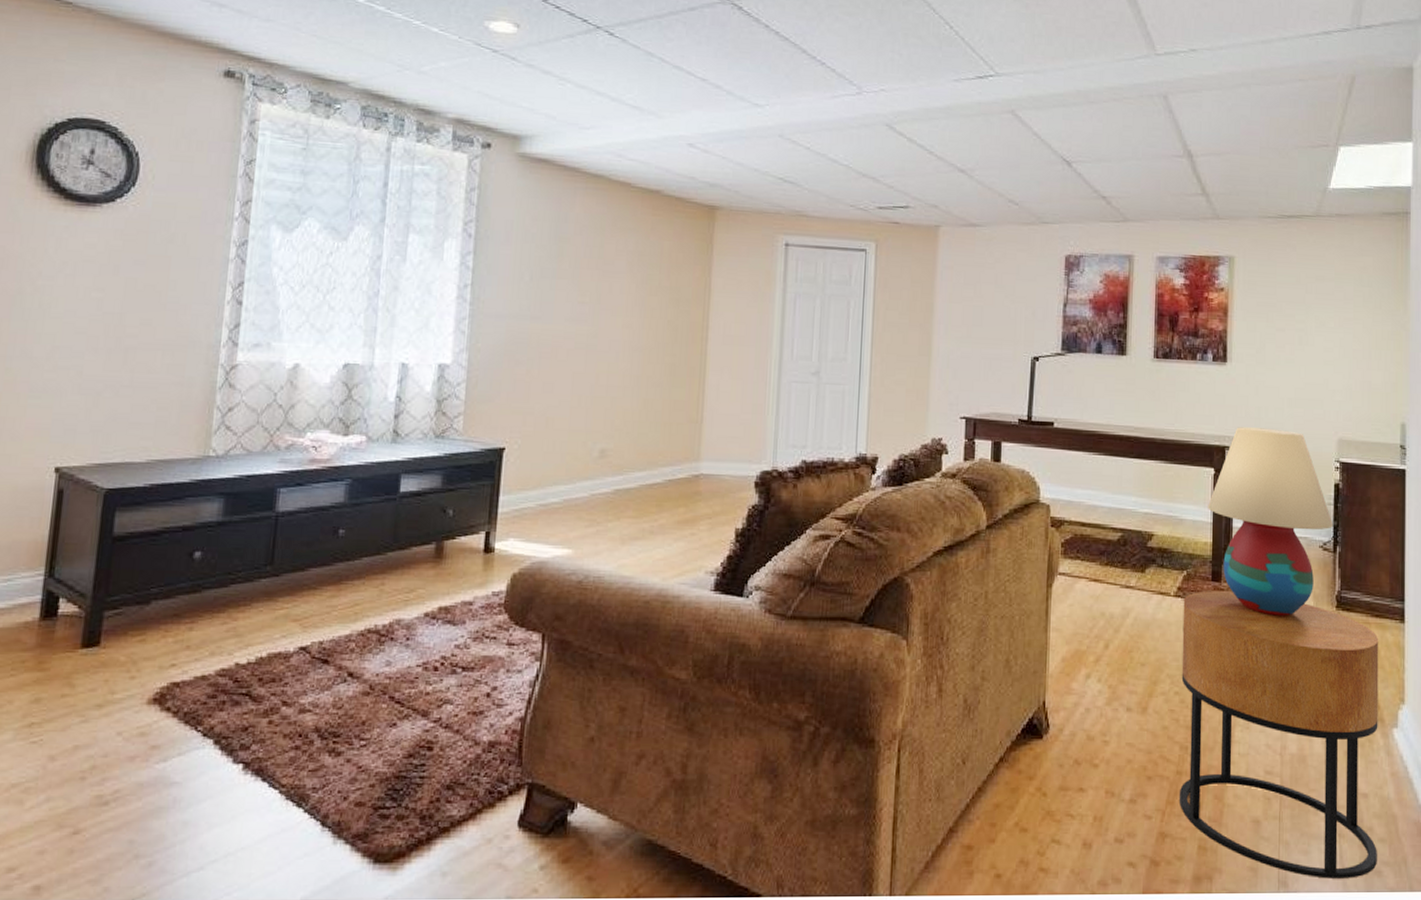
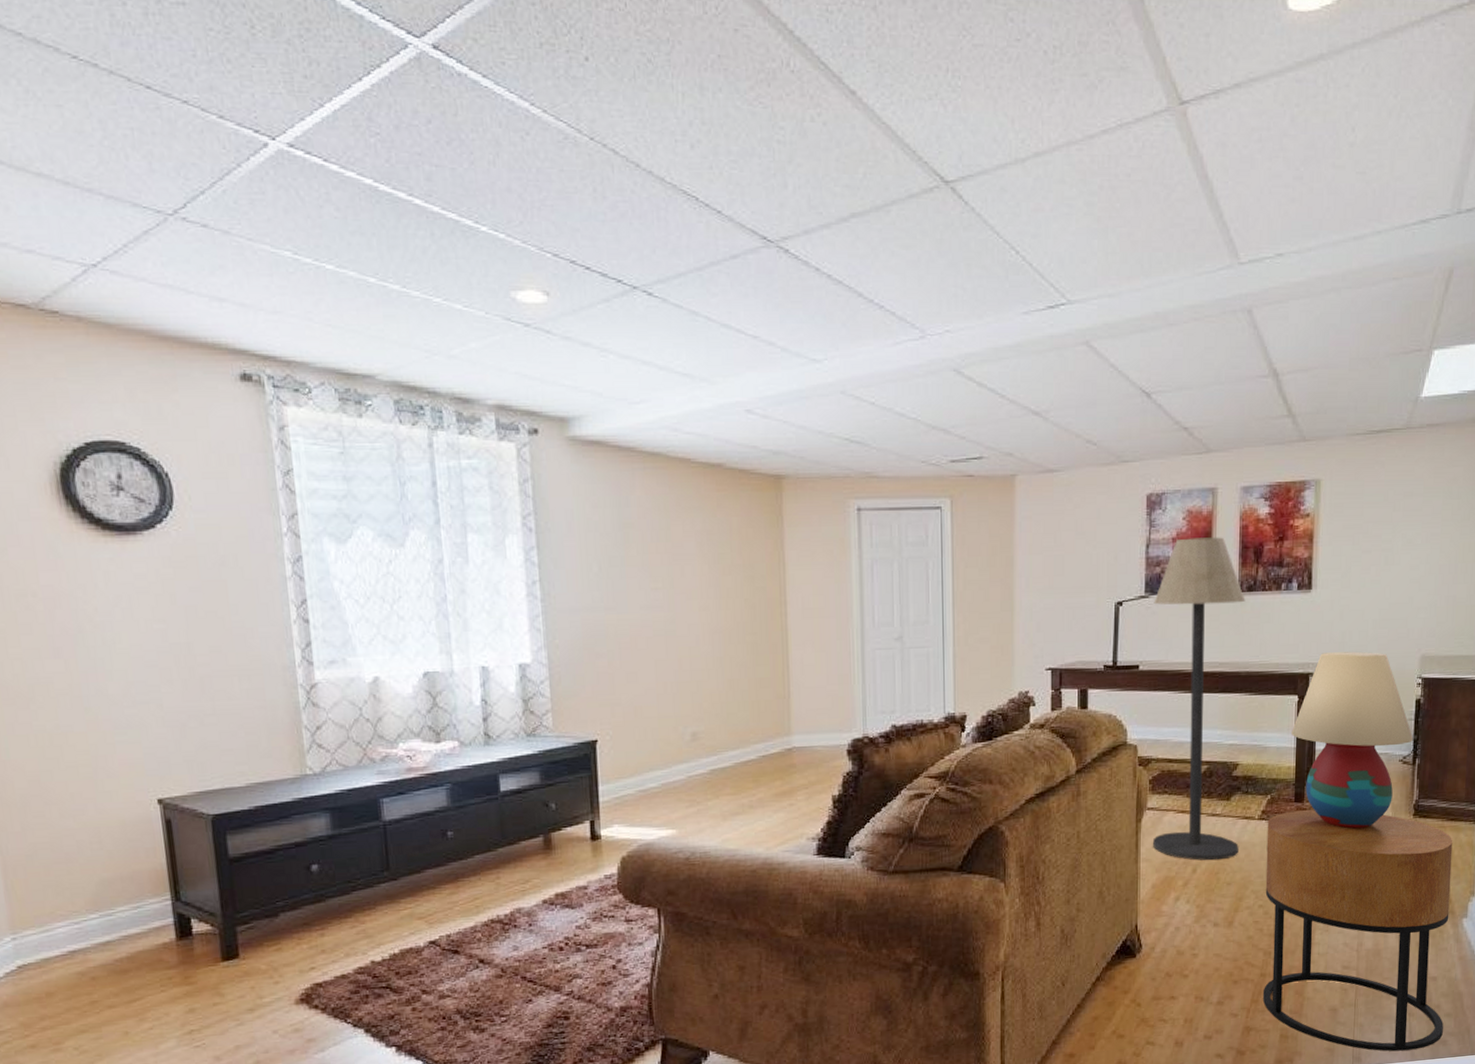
floor lamp: none [1064,301,1161,637] -> present [1153,537,1246,861]

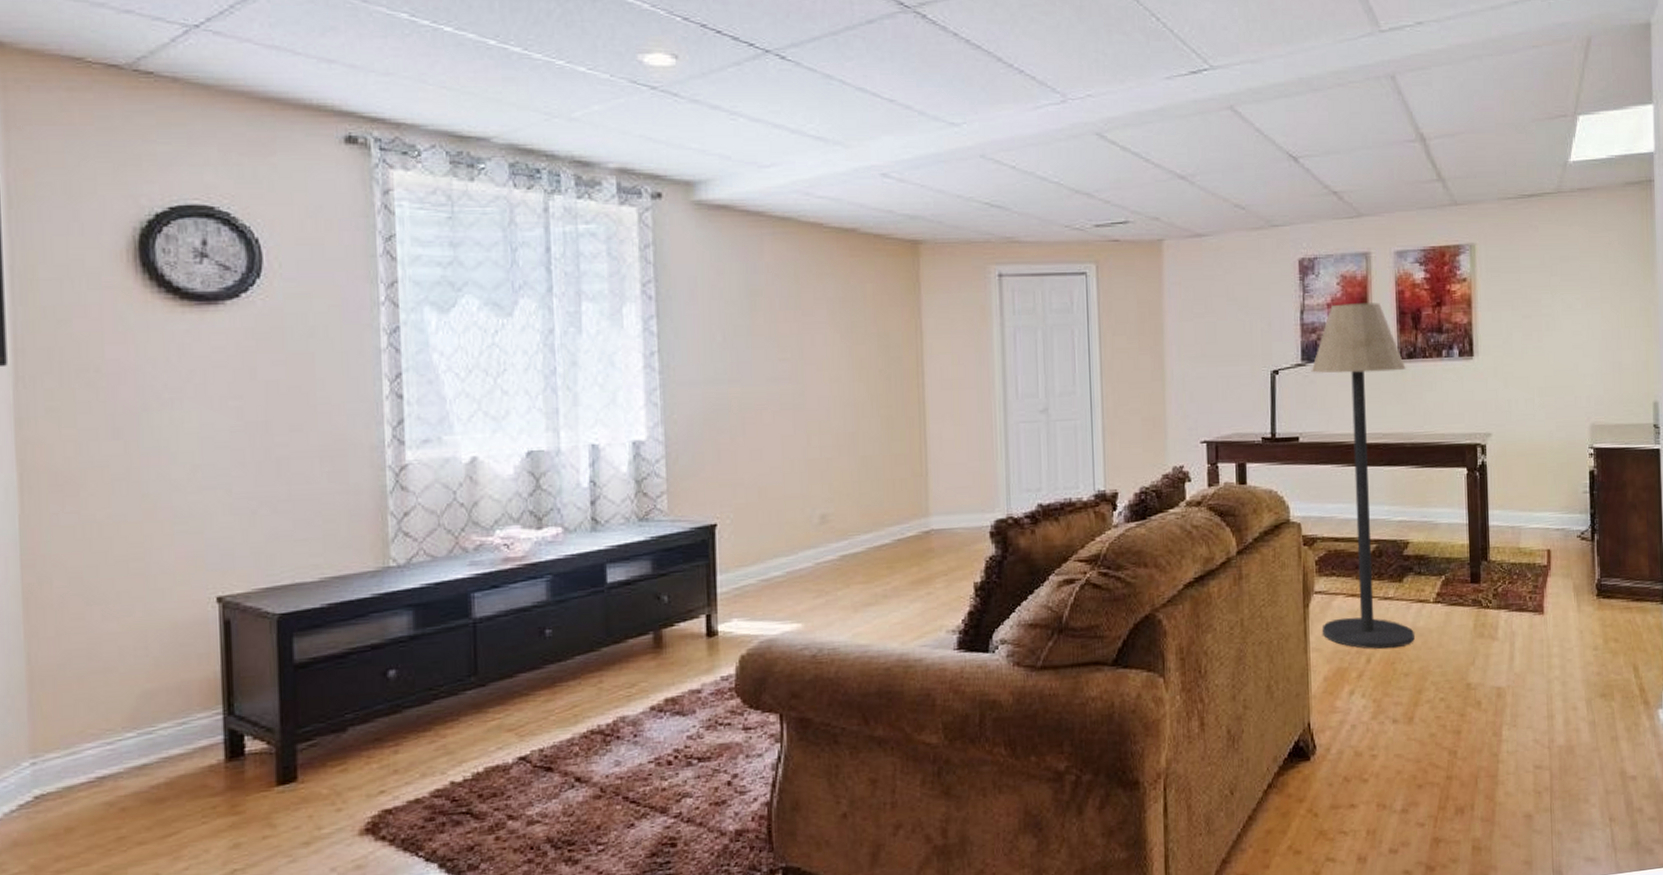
side table: present [1262,810,1453,1052] -> none [1443,591,1648,863]
table lamp: present [1292,651,1414,829] -> none [1463,420,1591,612]

